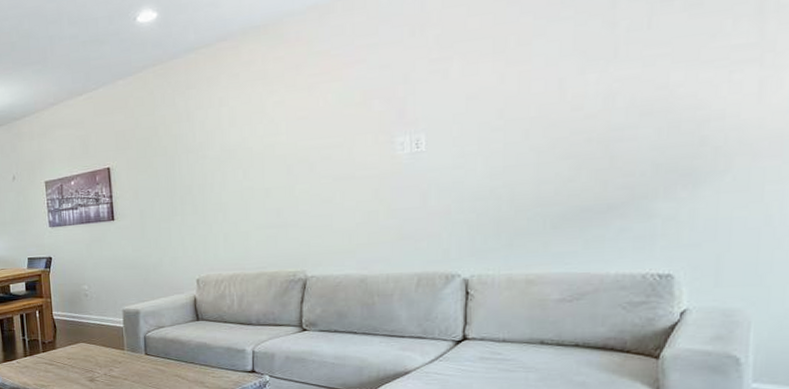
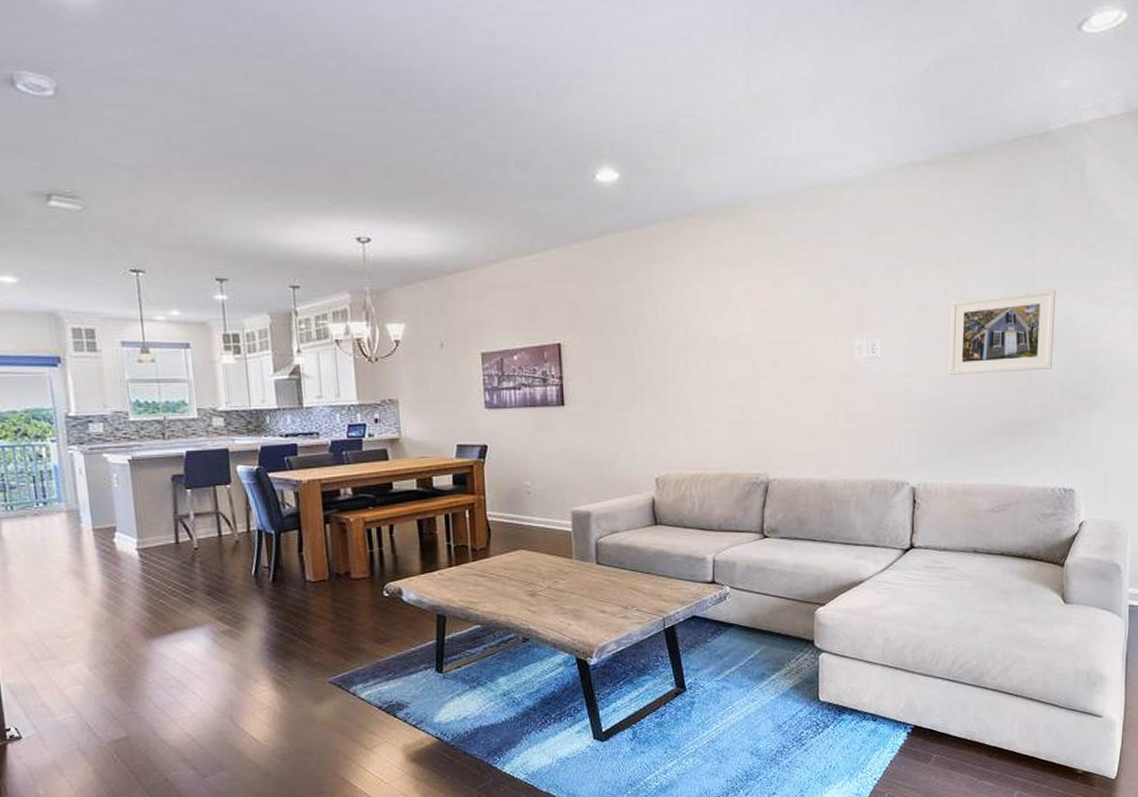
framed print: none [508,57,648,162] -> present [949,288,1057,375]

